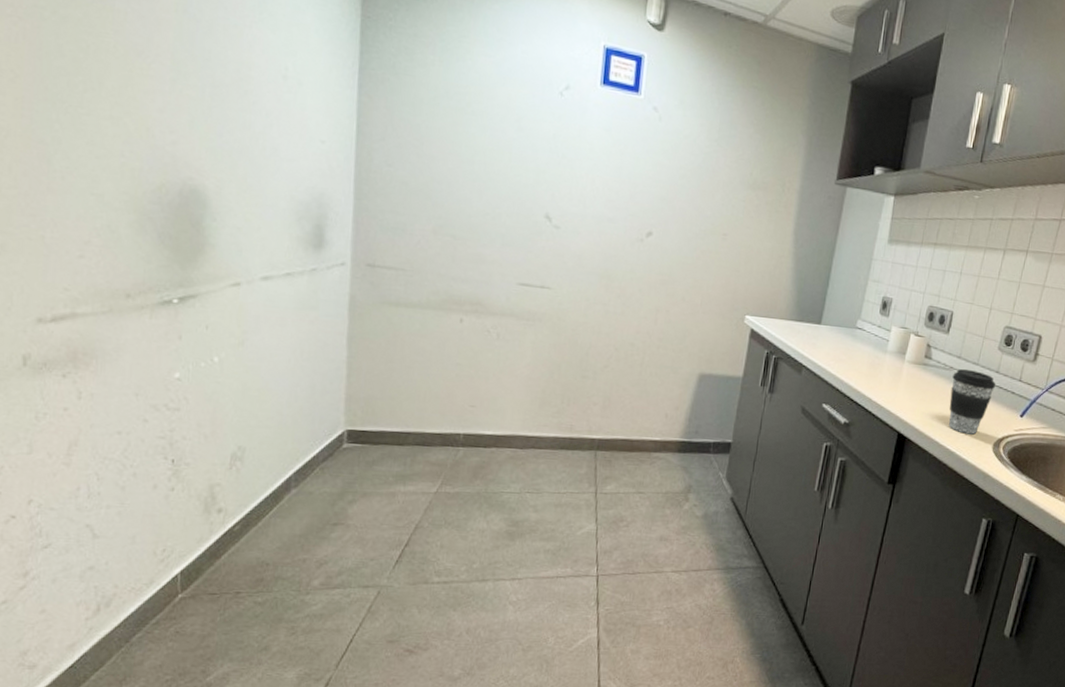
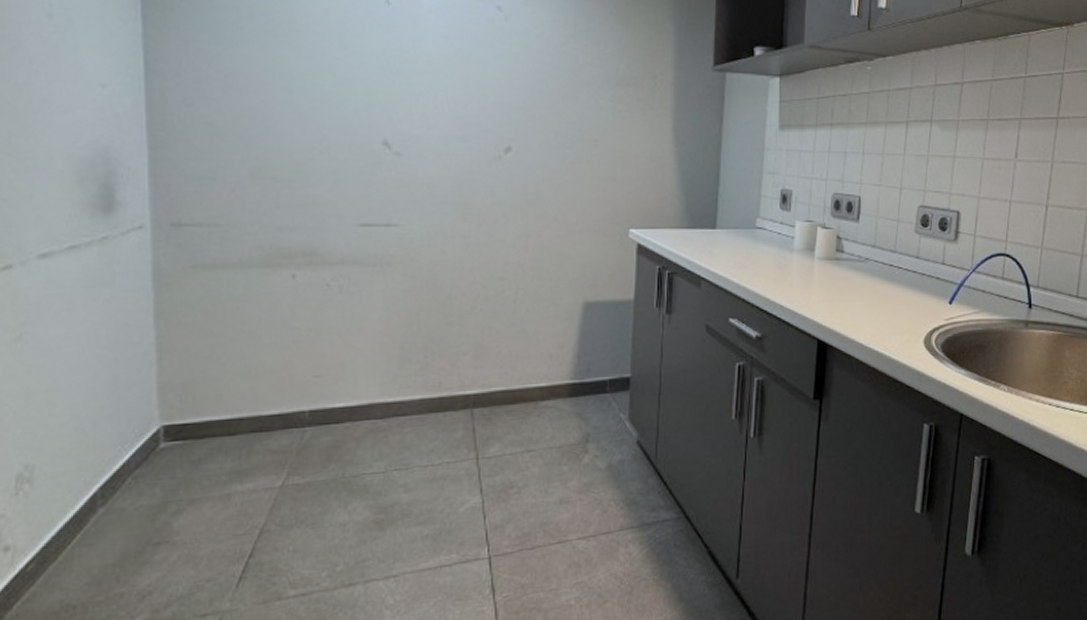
coffee cup: present [949,368,996,435] -> none [869,258,918,331]

